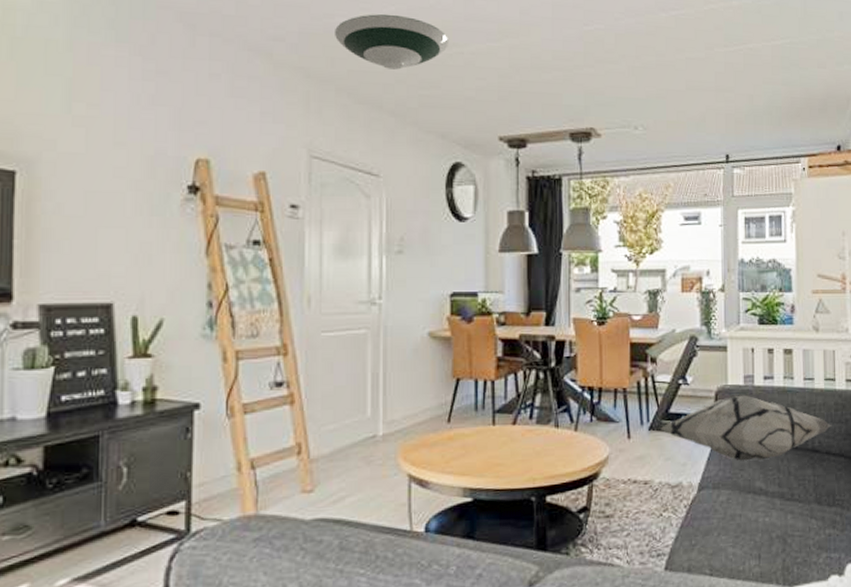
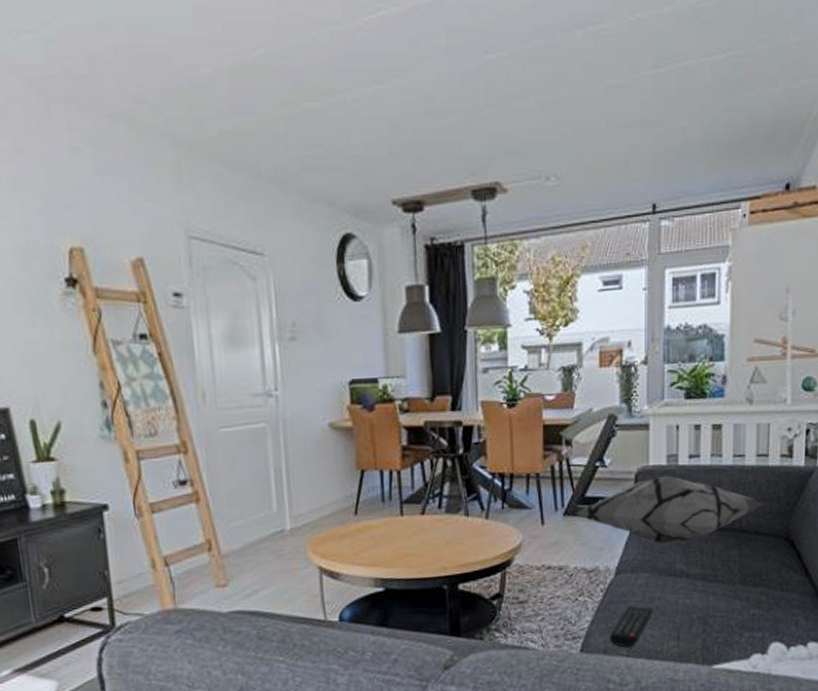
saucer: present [335,14,448,70] -> none [200,58,329,127]
remote control: none [692,522,736,566] -> present [609,605,654,647]

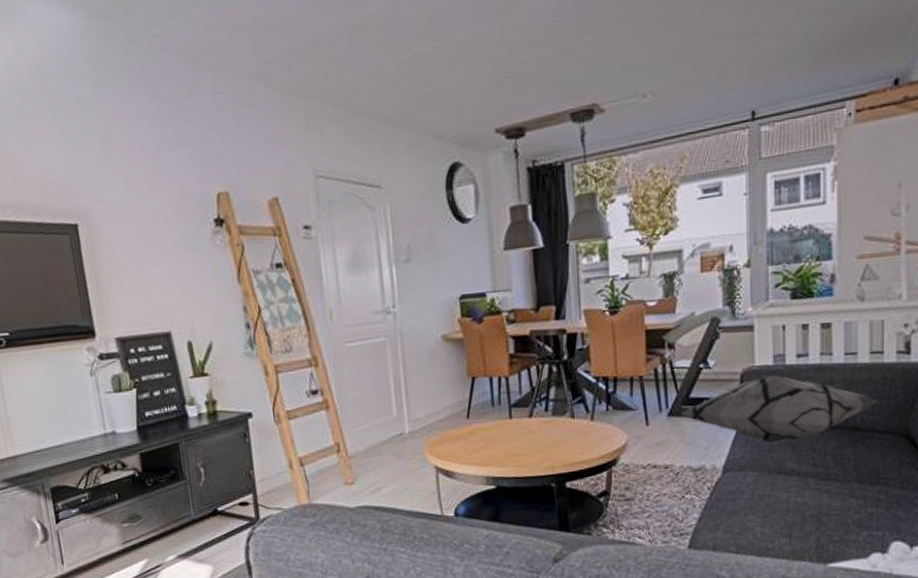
remote control: present [609,605,654,647] -> none [717,503,764,544]

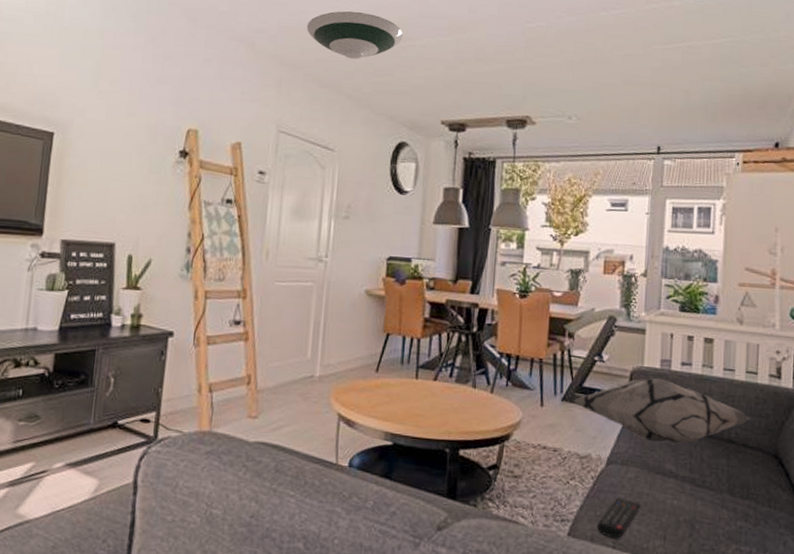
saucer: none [323,13,436,74] -> present [307,11,403,59]
remote control: none [717,503,764,544] -> present [596,497,642,539]

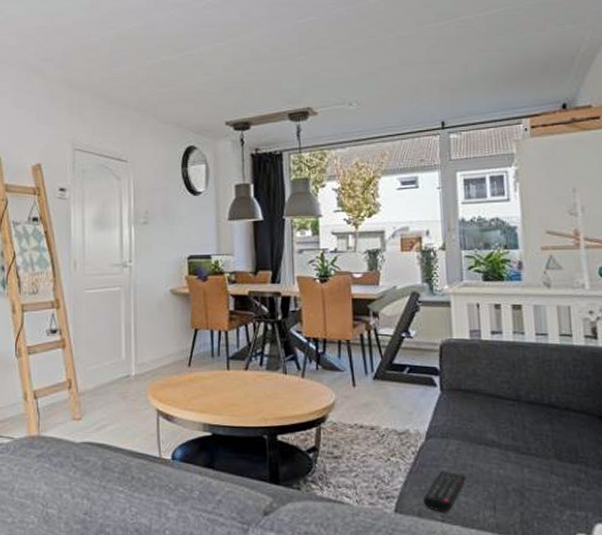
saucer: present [307,11,403,59] -> none [91,29,181,74]
decorative pillow: present [573,378,751,444] -> none [385,348,571,413]

